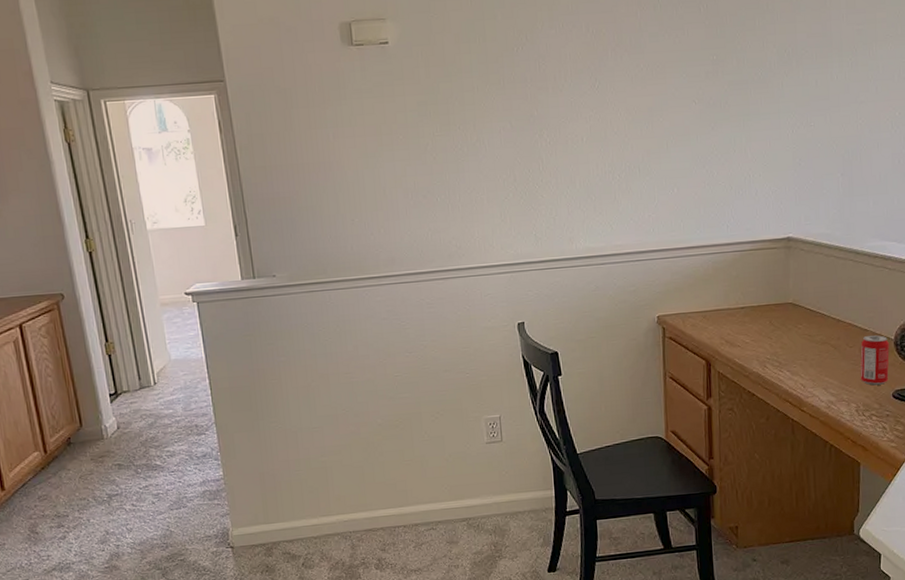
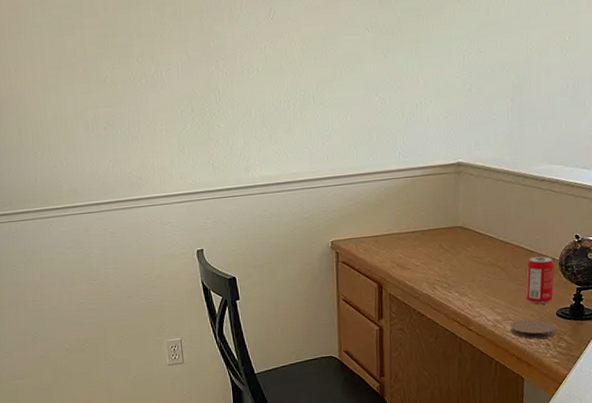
coaster: none [844,401,893,422] -> present [510,319,556,339]

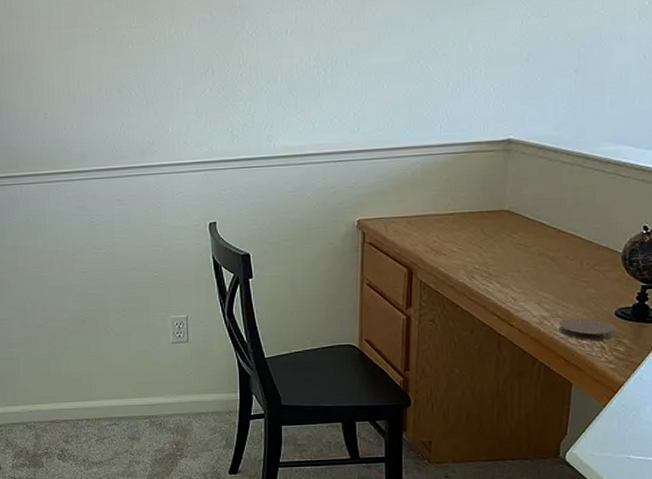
beverage can: present [525,256,554,305] -> none [579,247,616,302]

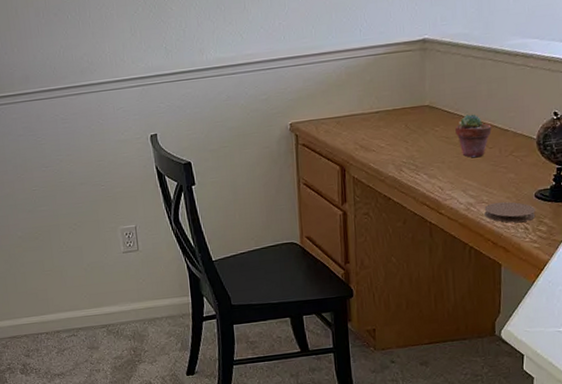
potted succulent: none [535,222,574,269] -> present [455,114,492,158]

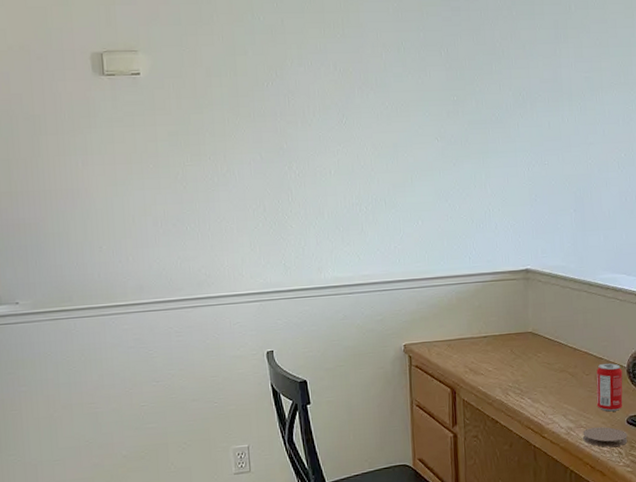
potted succulent: present [455,114,492,158] -> none [556,341,588,384]
beverage can: none [500,135,532,186] -> present [596,363,623,412]

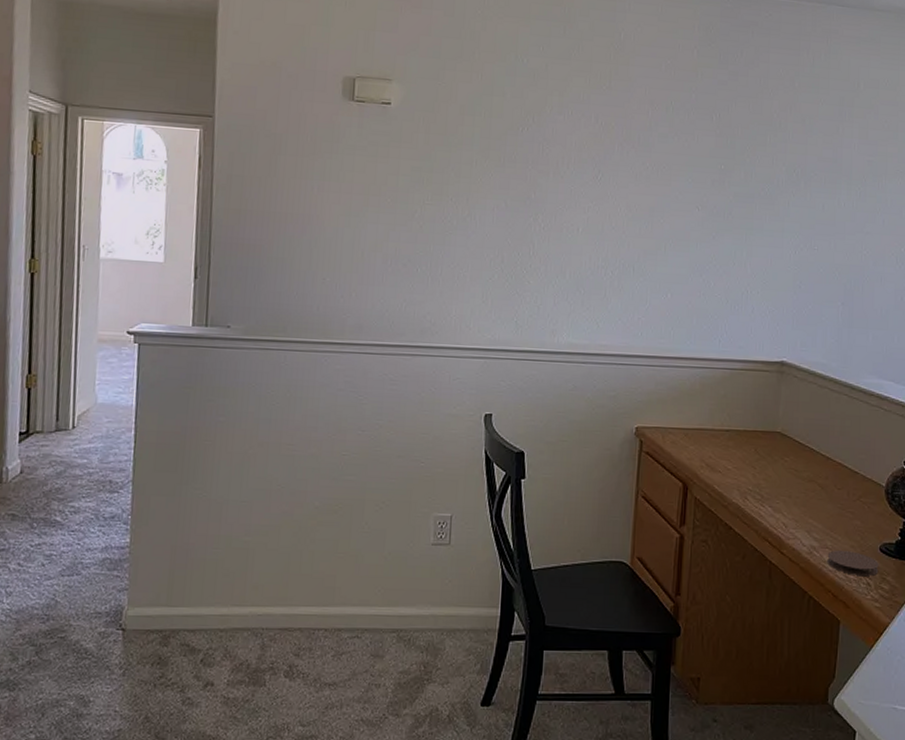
beverage can: present [596,363,623,412] -> none [846,478,880,535]

